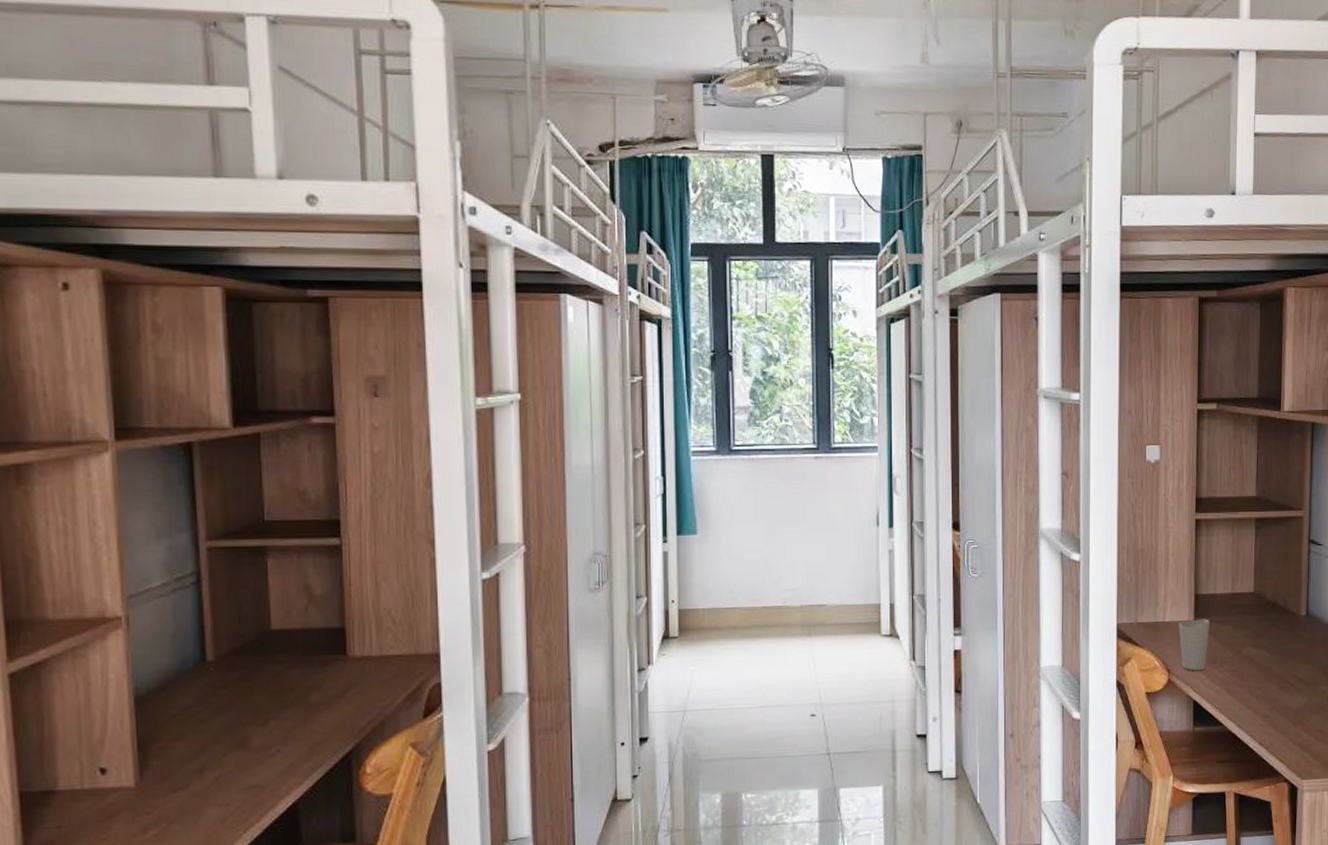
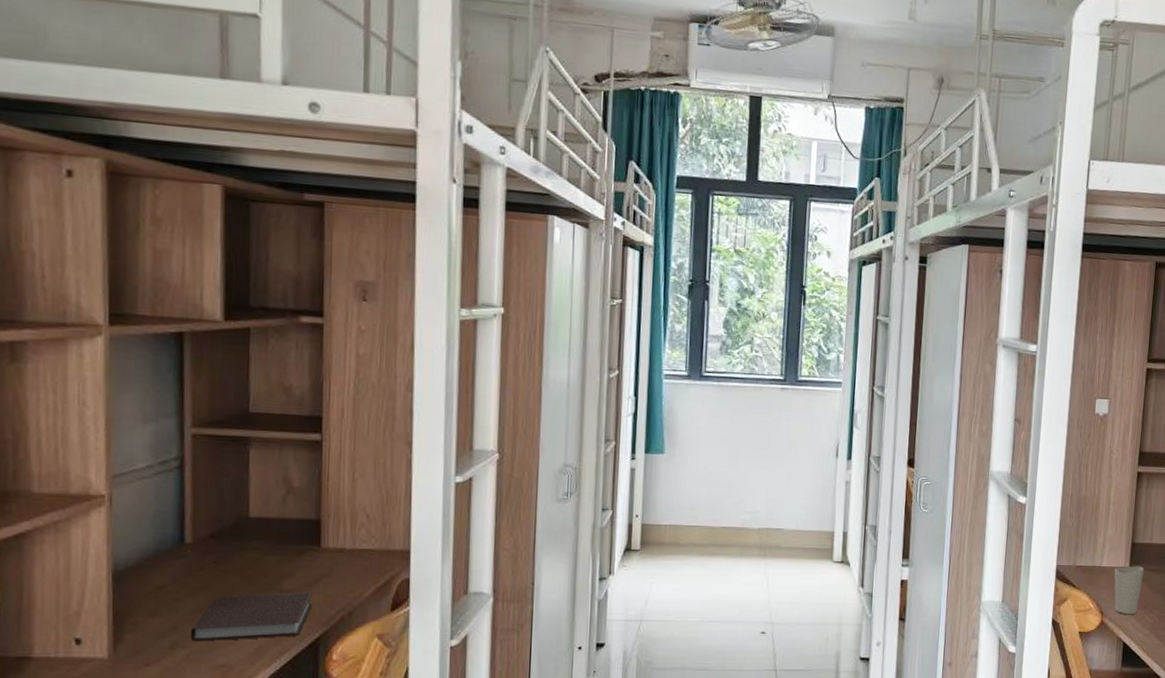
notebook: none [218,703,343,763] -> present [190,592,313,642]

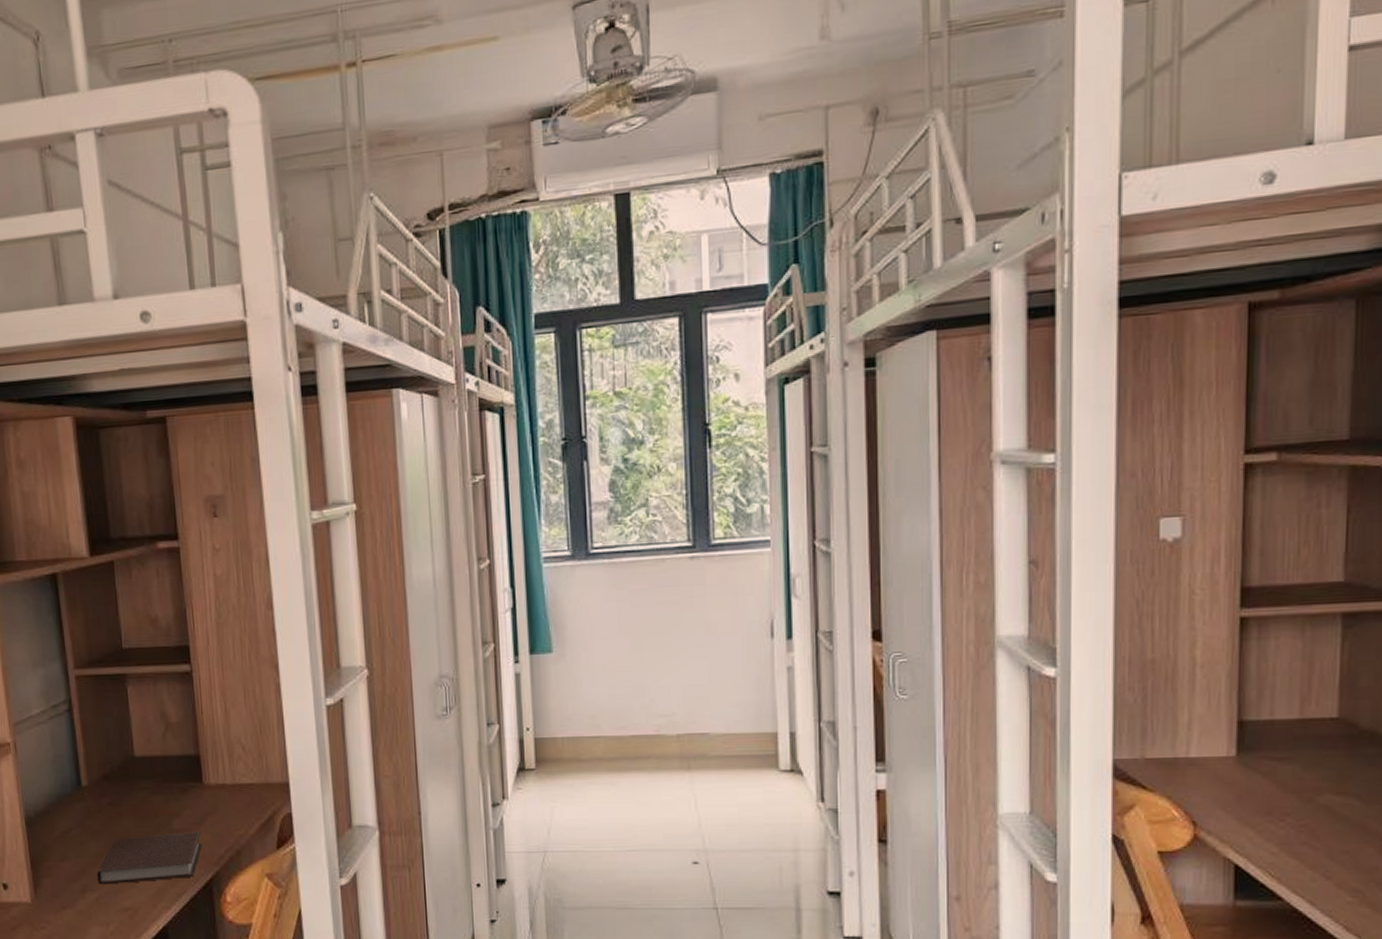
cup: present [1114,566,1145,615] -> none [1210,754,1264,825]

